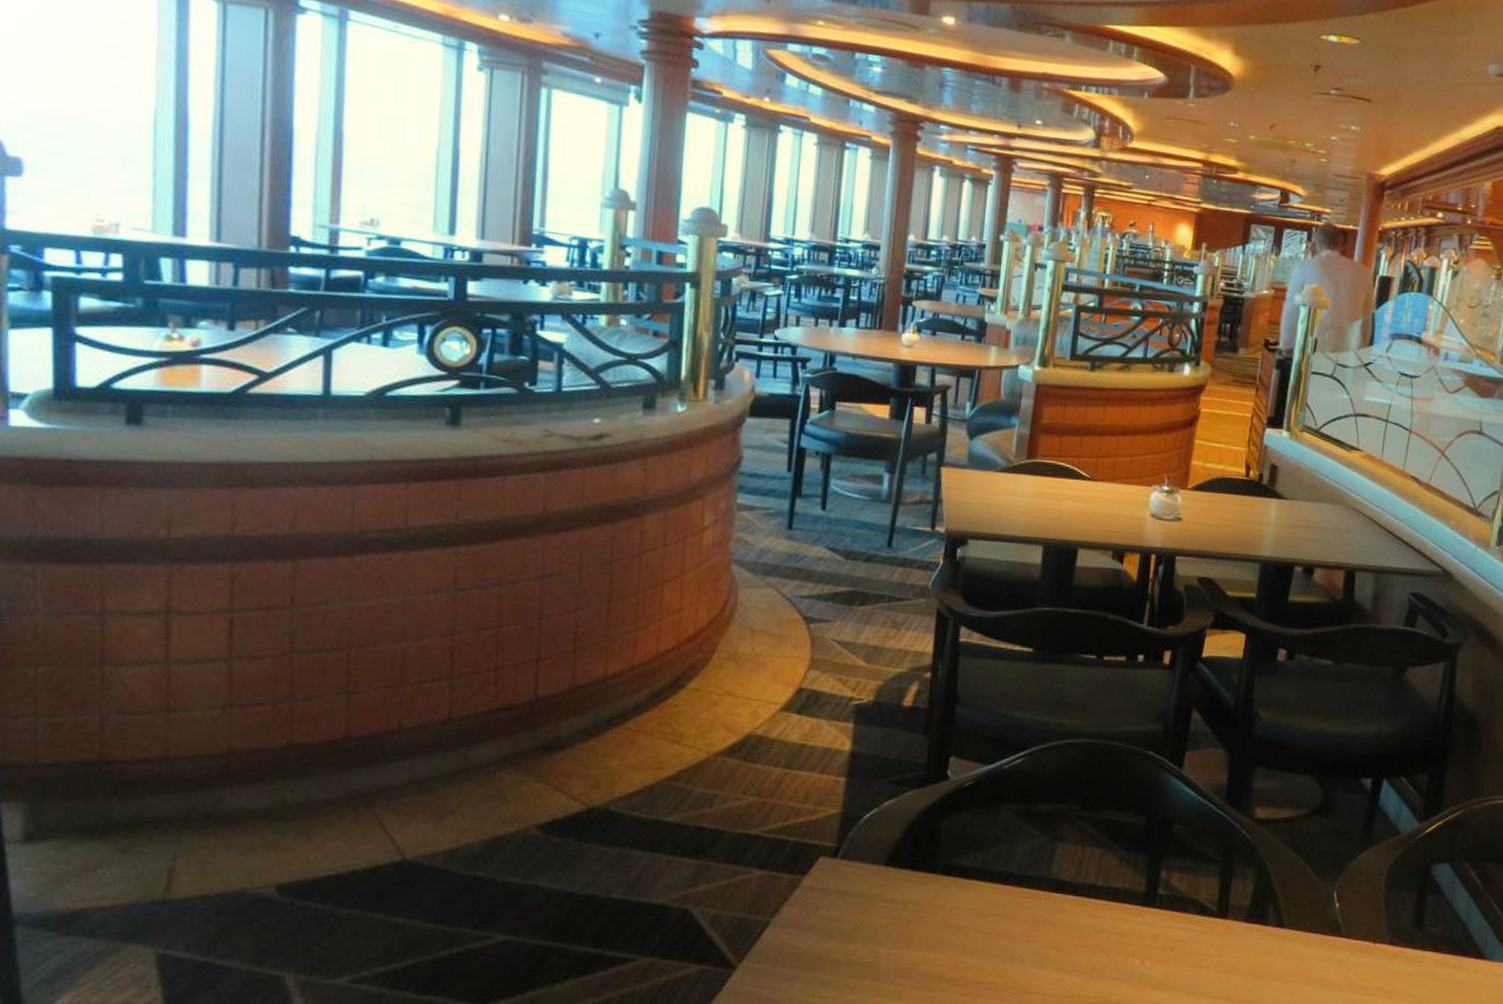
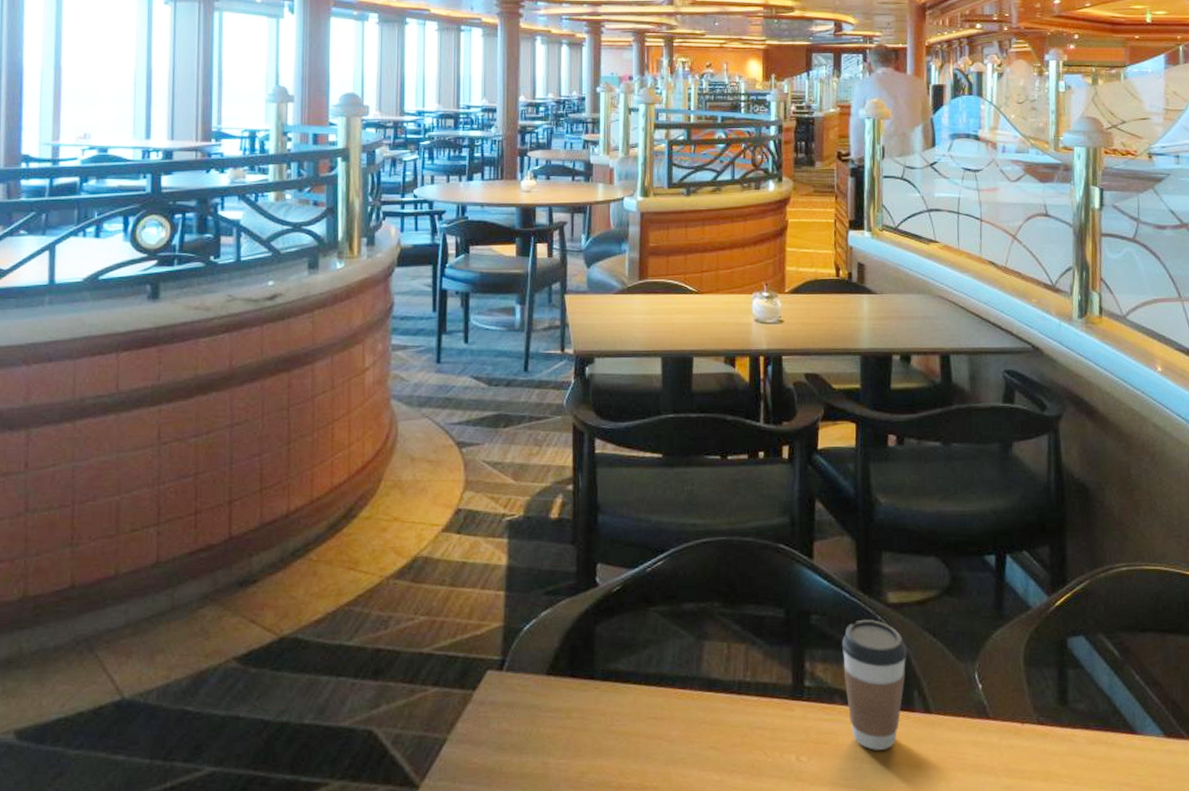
coffee cup: none [1199,833,1268,960] -> present [841,620,907,750]

